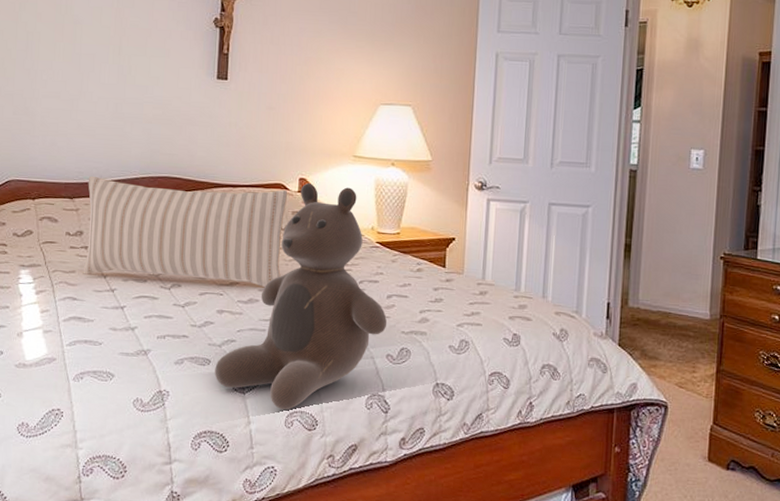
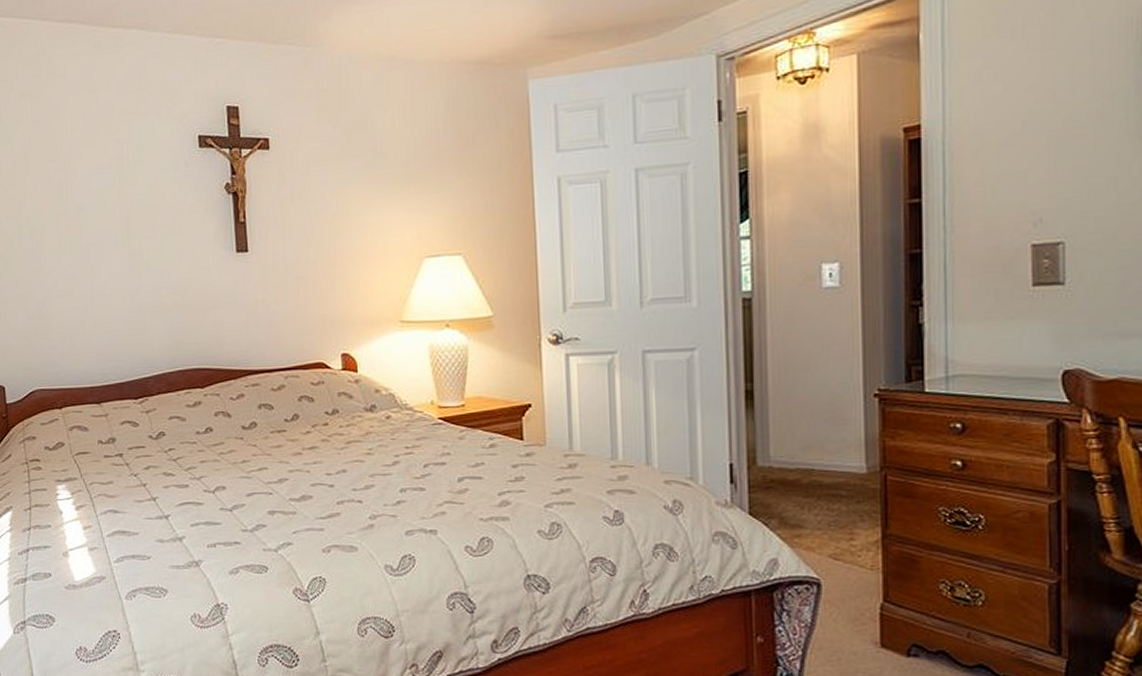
pillow: present [83,175,288,287] -> none [113,370,334,484]
teddy bear: present [215,182,388,410] -> none [273,358,462,616]

